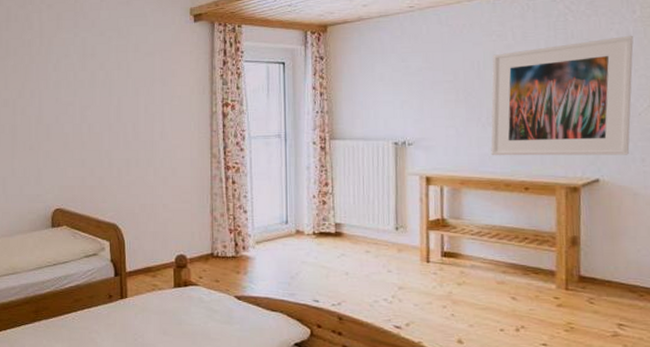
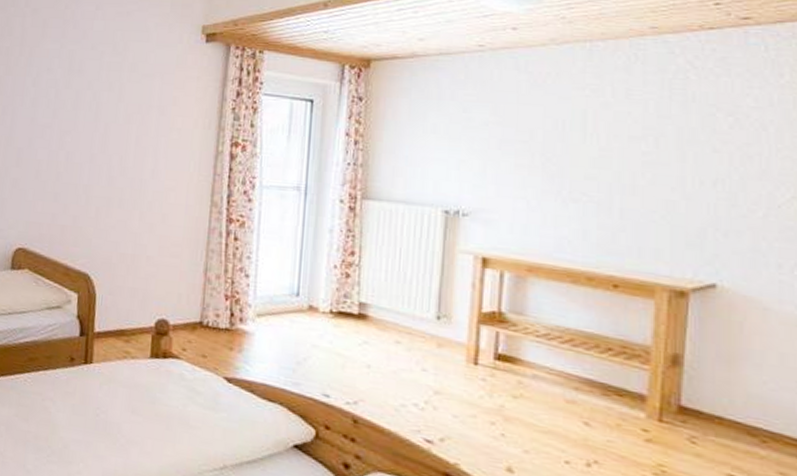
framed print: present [490,35,634,156] -> none [571,104,777,258]

